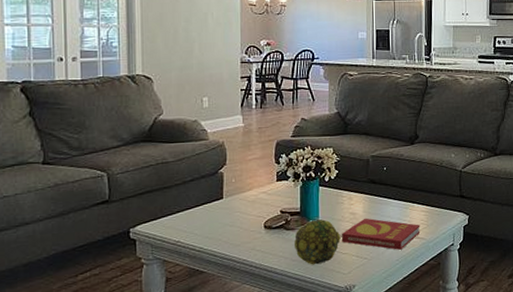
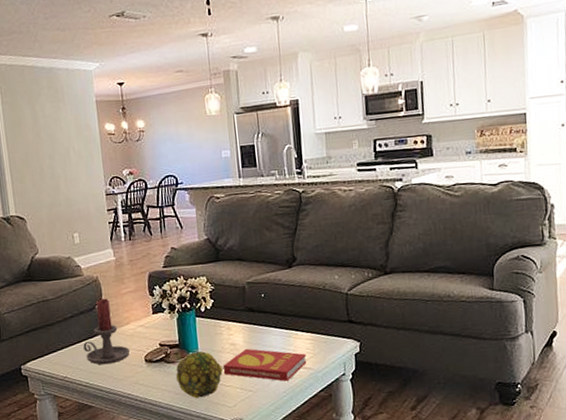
candle holder: none [201,163,250,230] -> present [83,298,131,365]

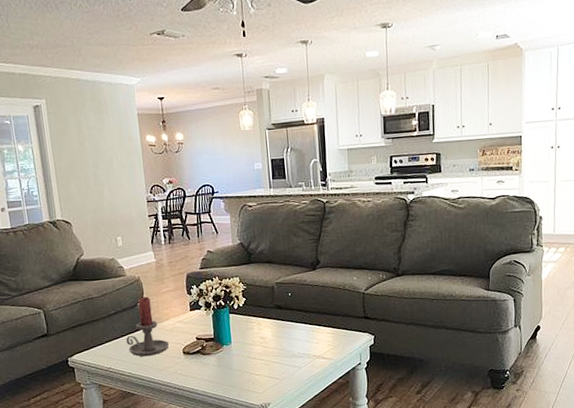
decorative ball: present [176,351,223,399] -> none [211,344,254,386]
book: present [223,348,307,381] -> none [254,341,328,370]

